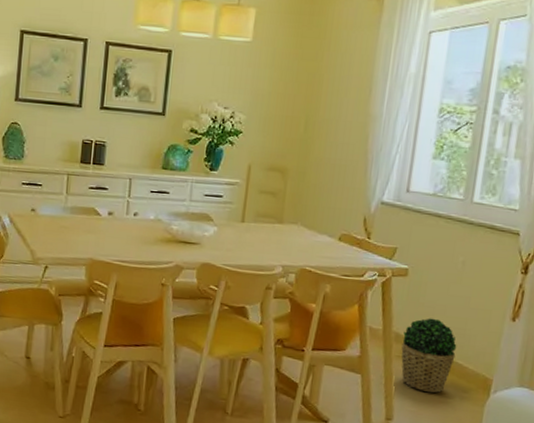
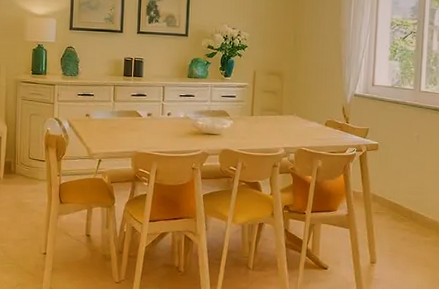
potted plant: present [401,318,457,393] -> none [378,181,419,240]

